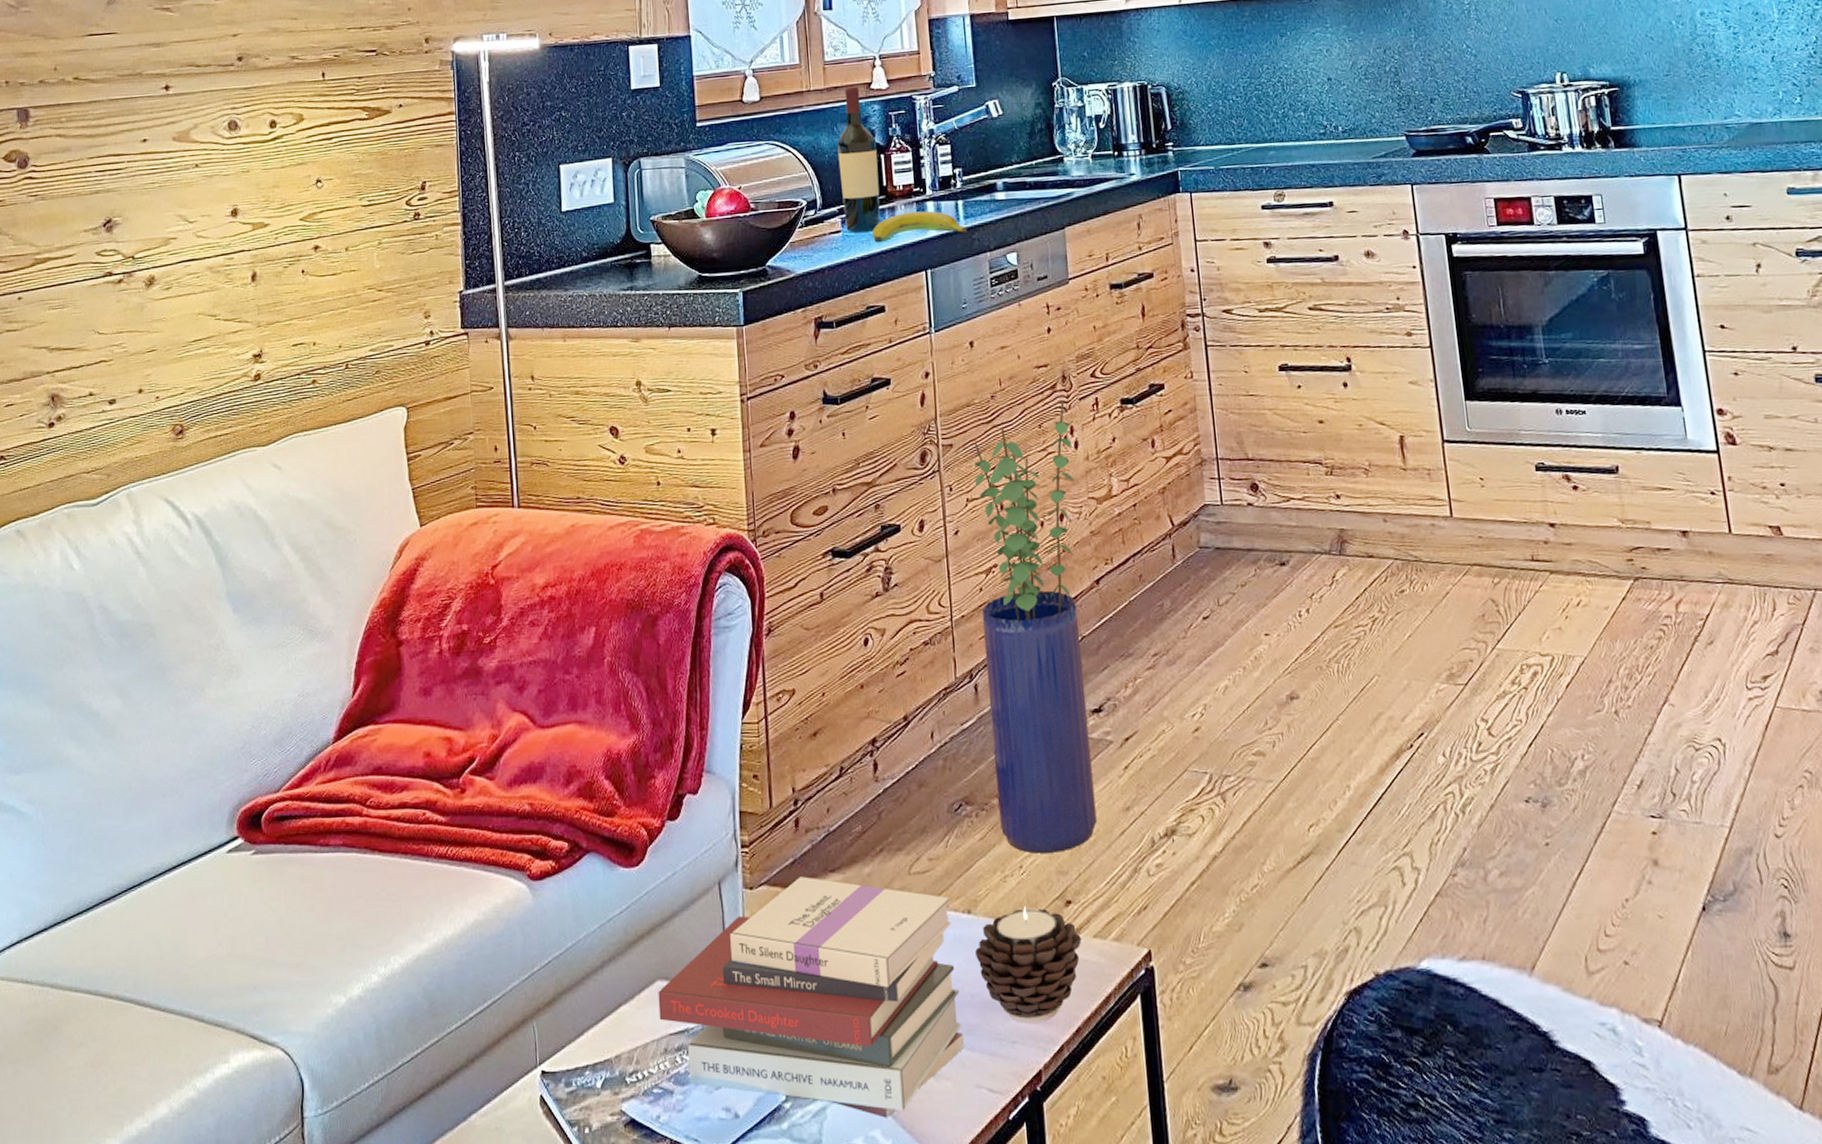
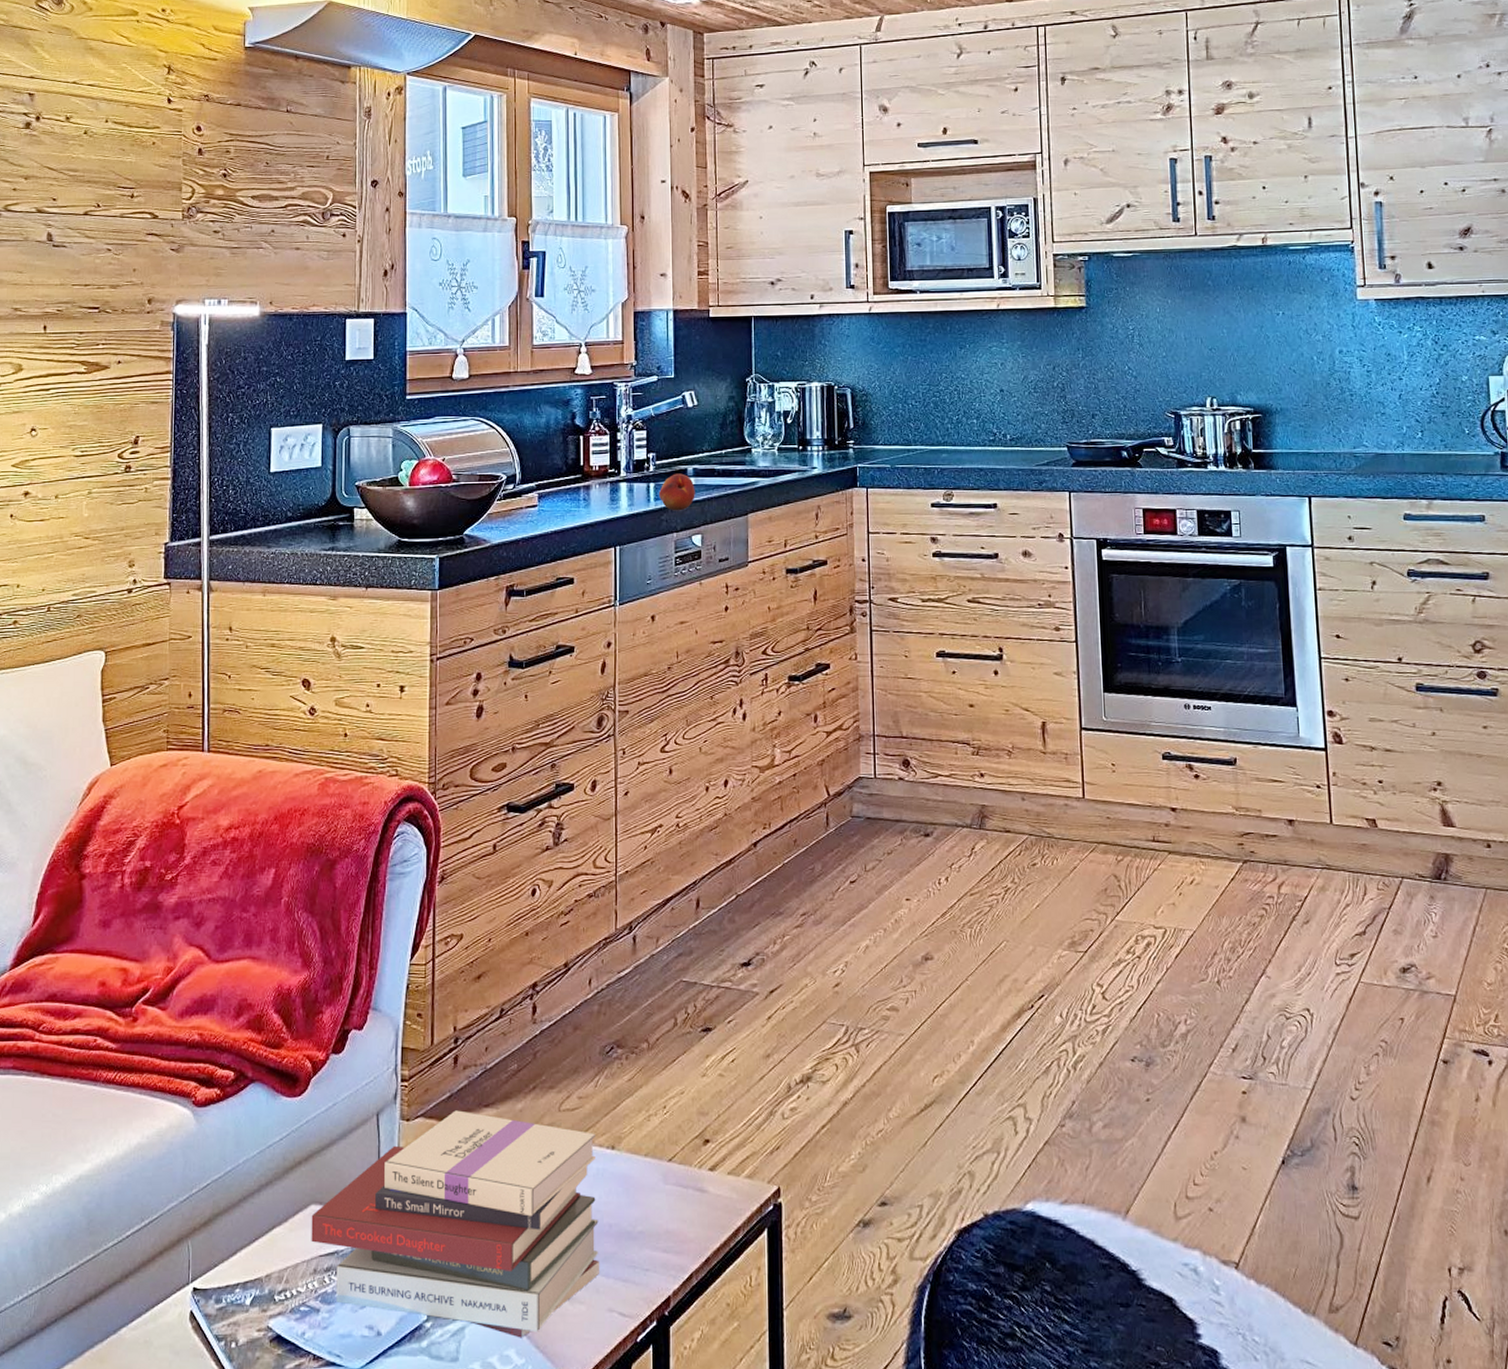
wine bottle: present [837,86,881,233] -> none [539,370,577,508]
banana: present [872,210,968,243] -> none [567,491,657,519]
fruit: none [968,188,1007,229] -> present [658,473,695,511]
vase: present [974,399,1097,853] -> none [645,673,741,1095]
candle: present [975,905,1082,1025] -> none [616,1143,717,1254]

